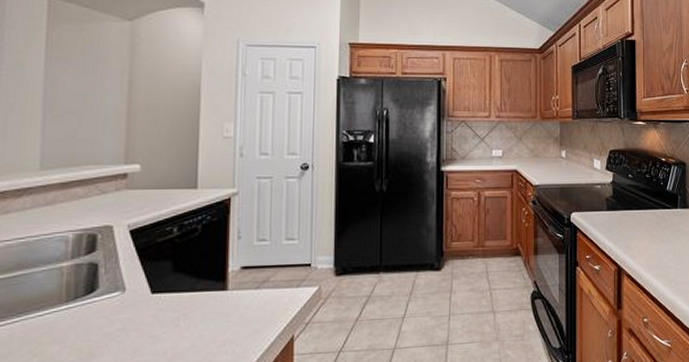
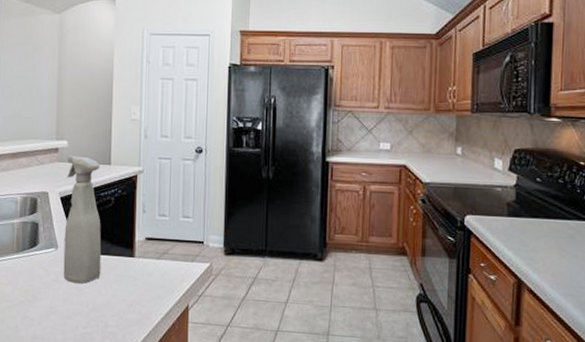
spray bottle: none [132,181,185,330] -> present [63,155,102,284]

